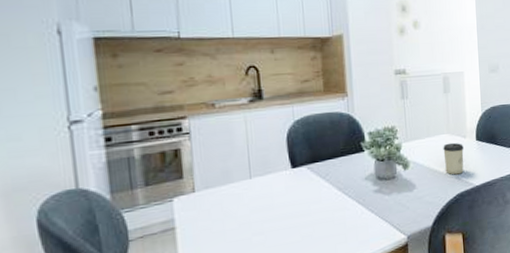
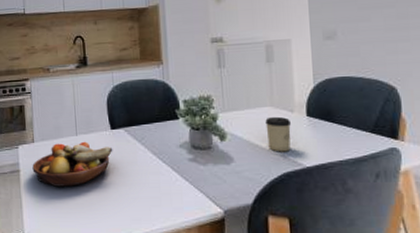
fruit bowl: none [192,184,294,241] -> present [32,141,113,187]

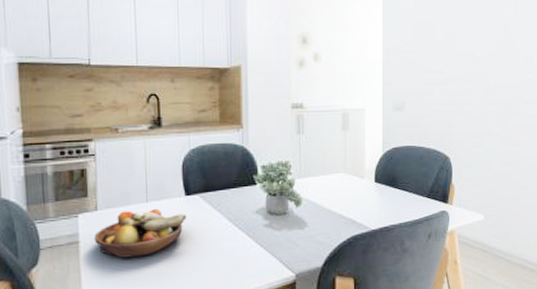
cup: present [265,116,291,152] -> none [338,182,360,217]

